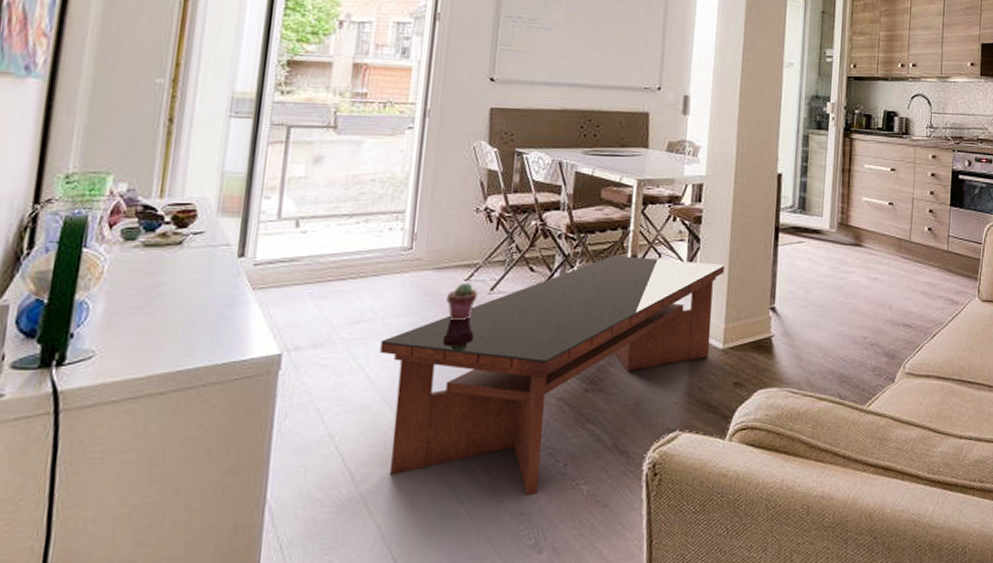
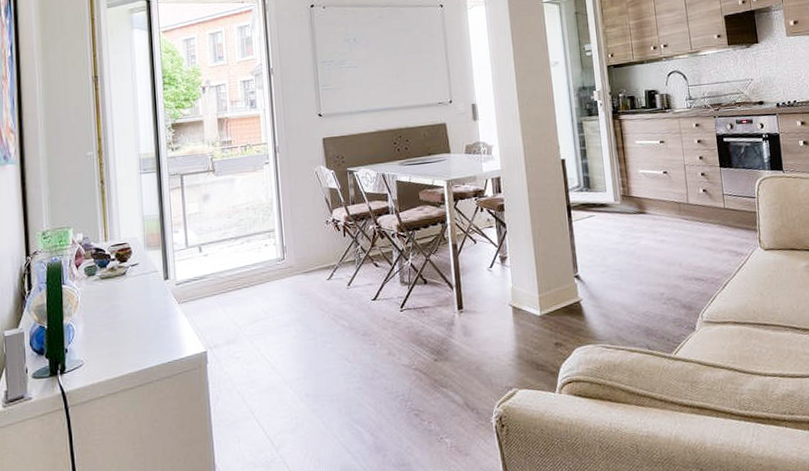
coffee table: present [380,256,725,496] -> none [274,243,531,450]
potted succulent: present [446,282,478,321] -> none [316,281,339,313]

